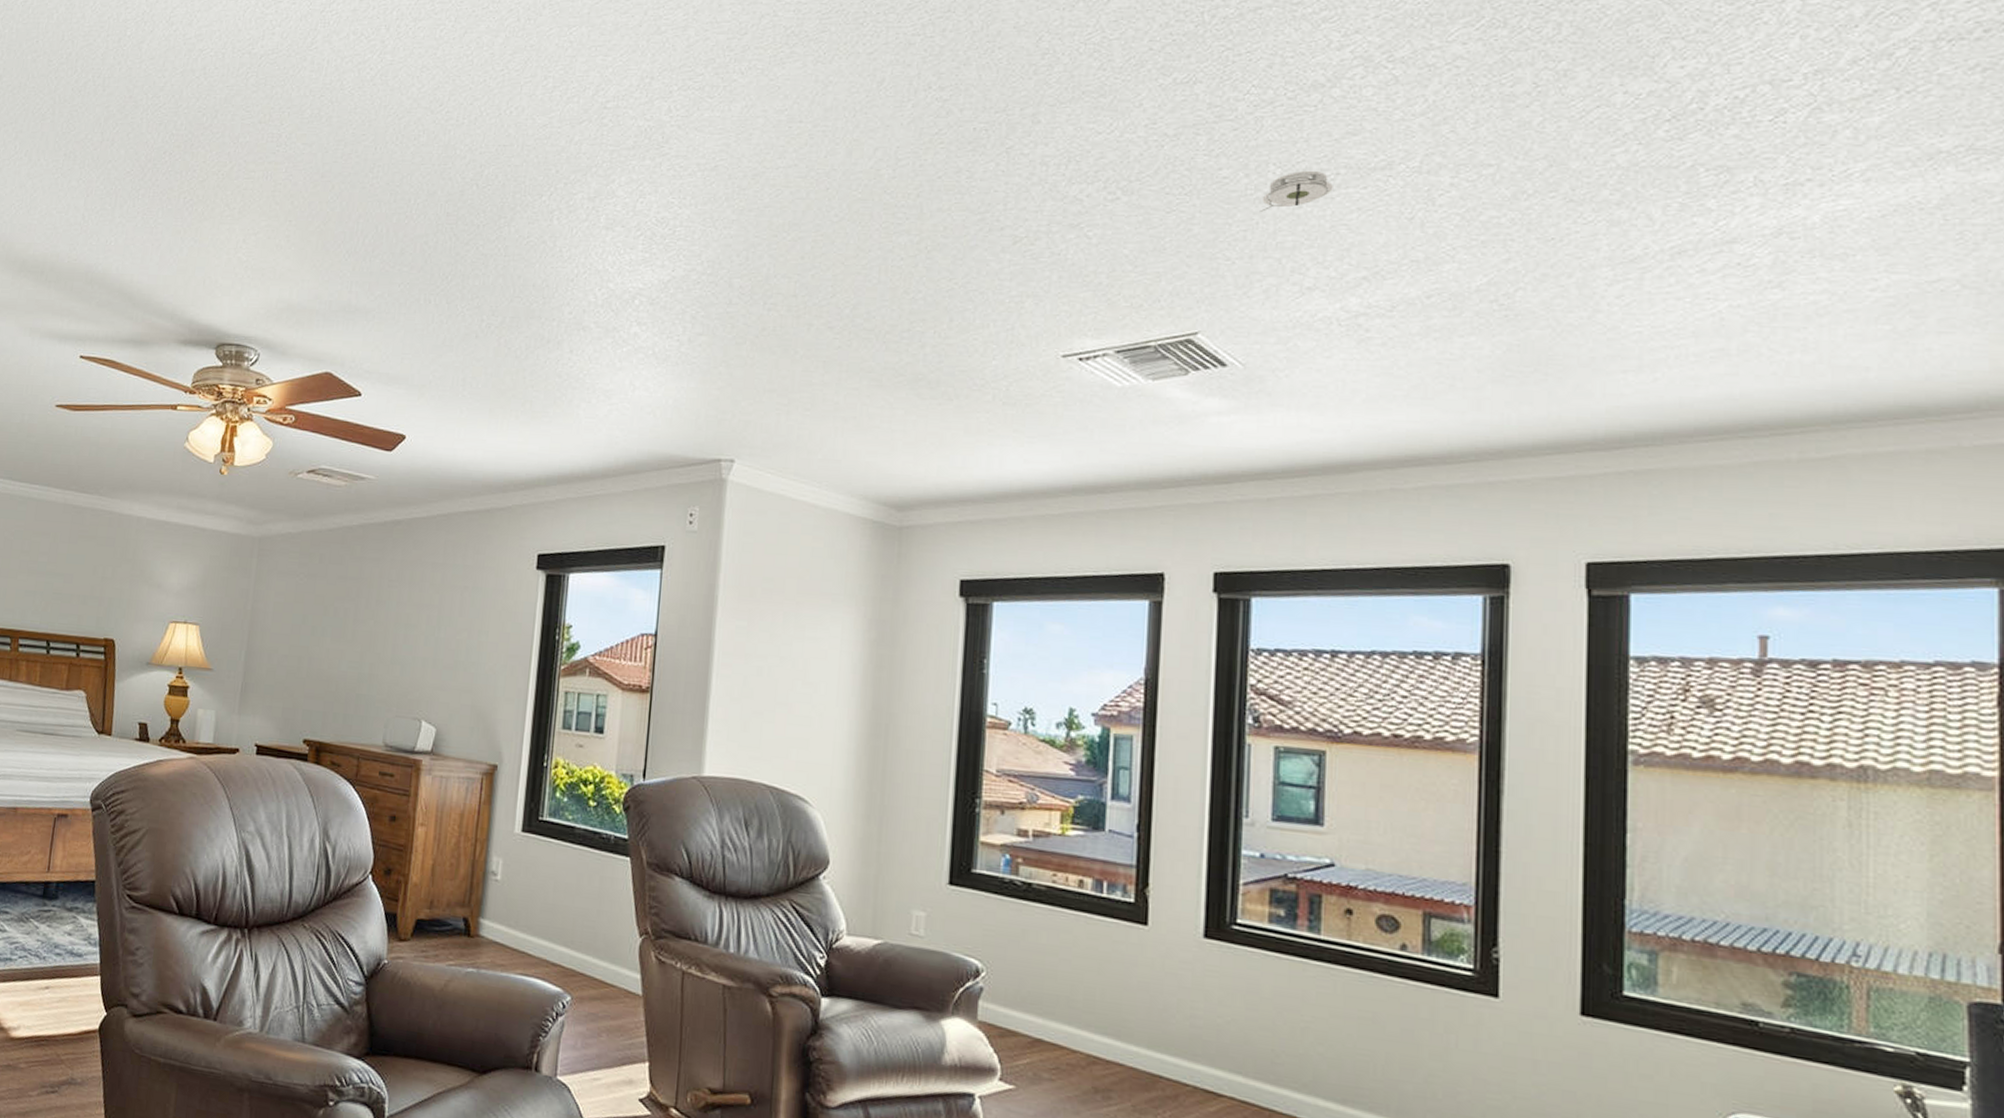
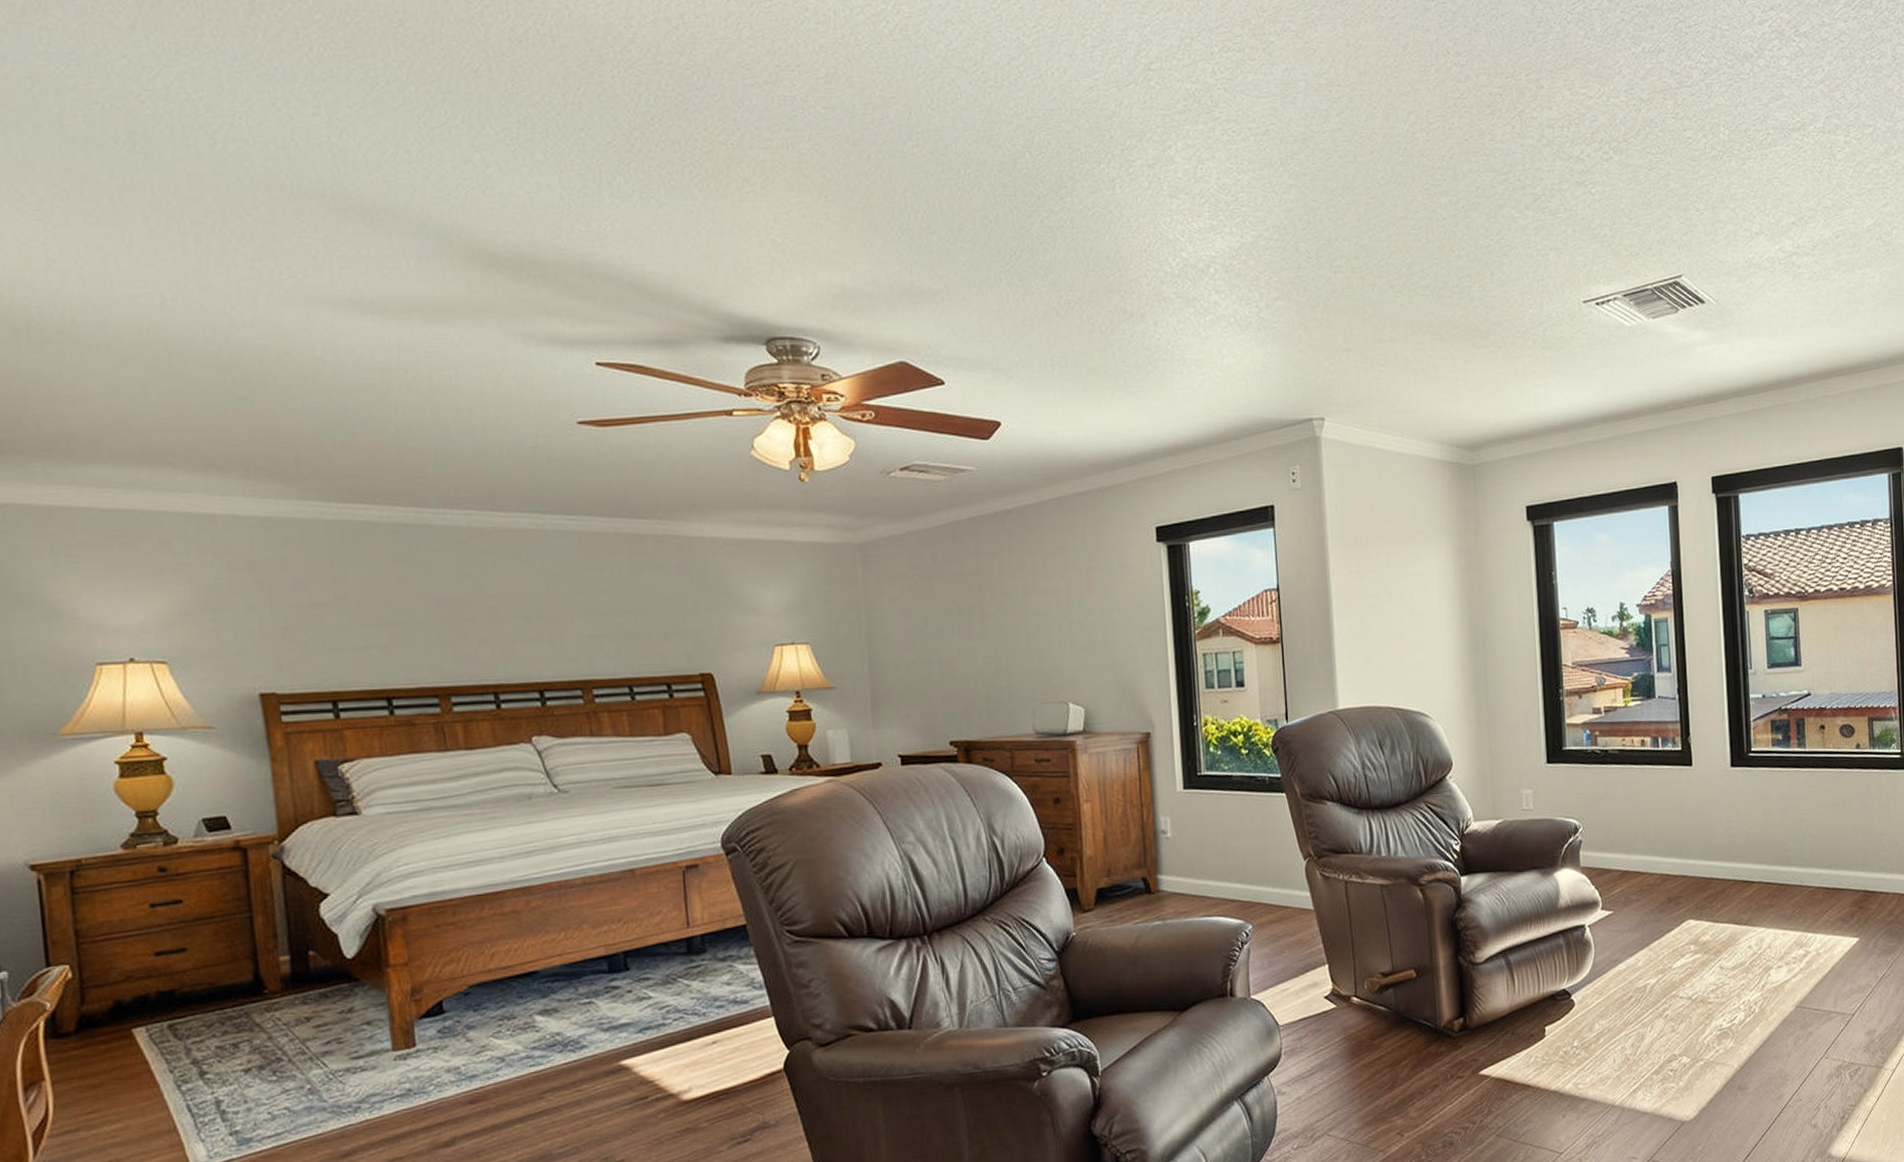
smoke detector: present [1259,170,1333,212] -> none [1716,131,1766,168]

